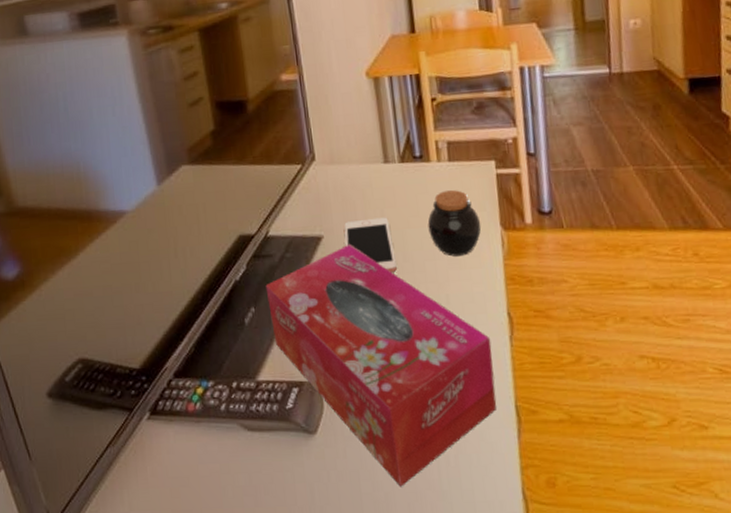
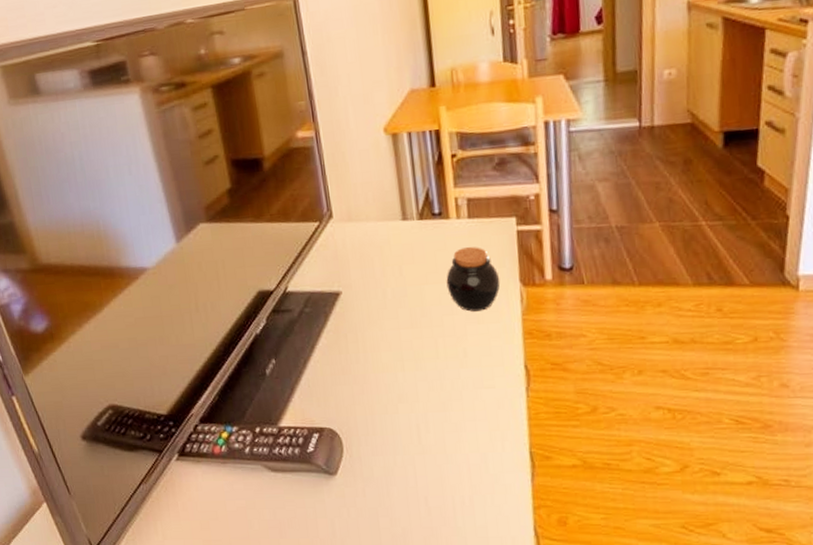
tissue box: present [265,243,496,487] -> none [285,299,511,523]
cell phone: present [344,217,397,272] -> none [362,273,415,327]

